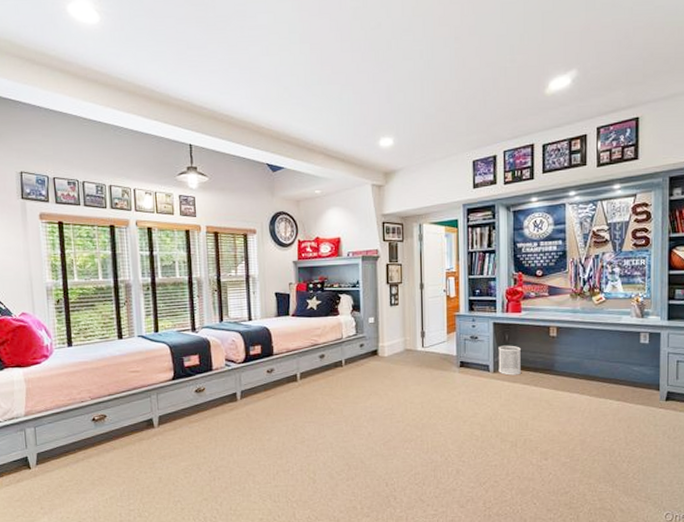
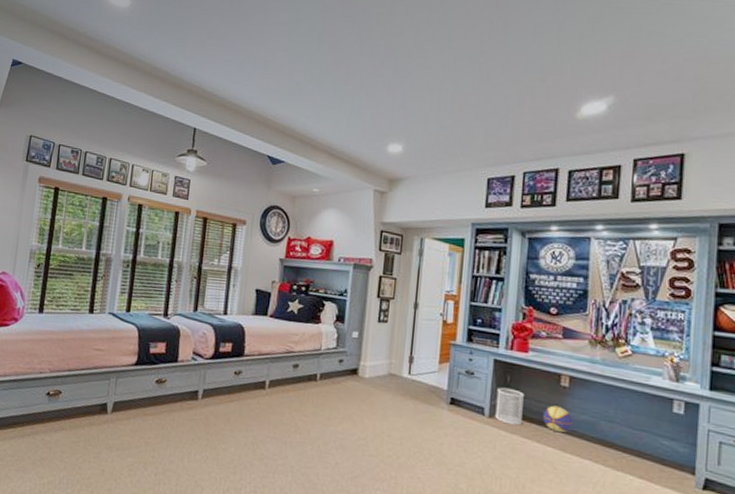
basketball: none [537,353,562,375] -> present [542,405,573,433]

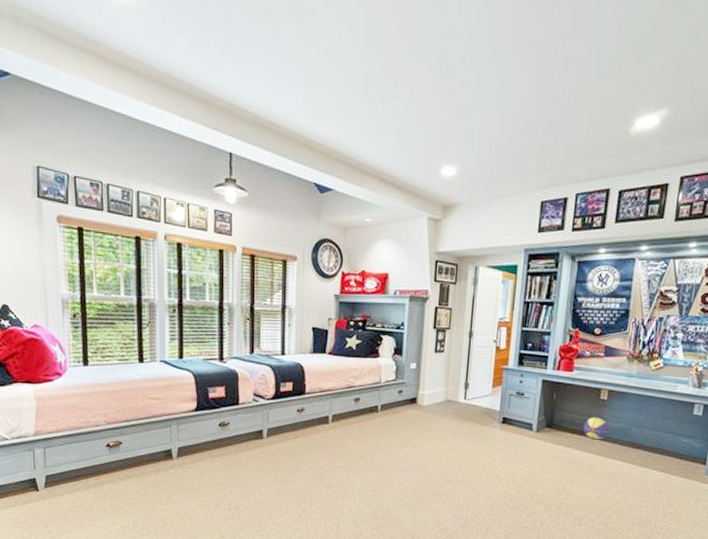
wastebasket: present [495,387,525,426] -> none [542,404,569,437]

